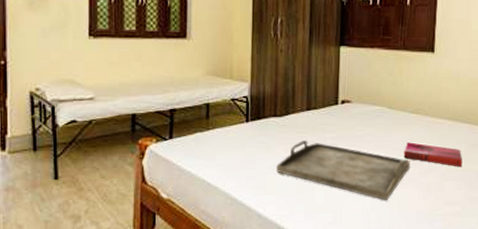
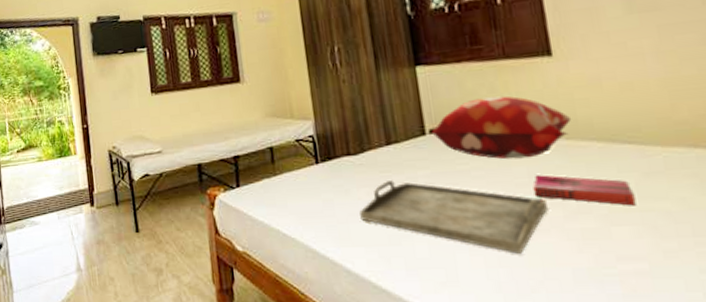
decorative pillow: none [342,79,437,129] -> present [431,96,572,160]

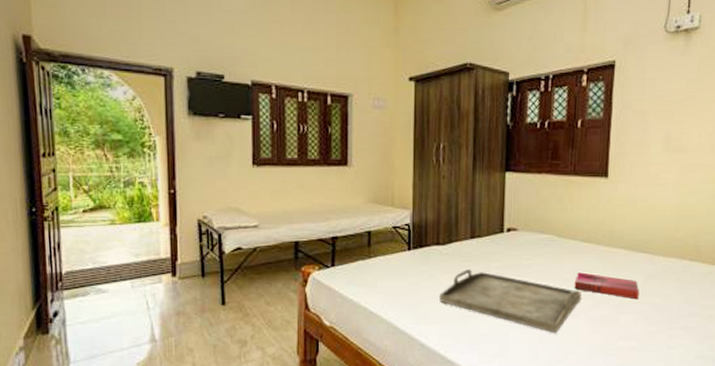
decorative pillow: present [431,96,572,160] -> none [508,206,611,258]

